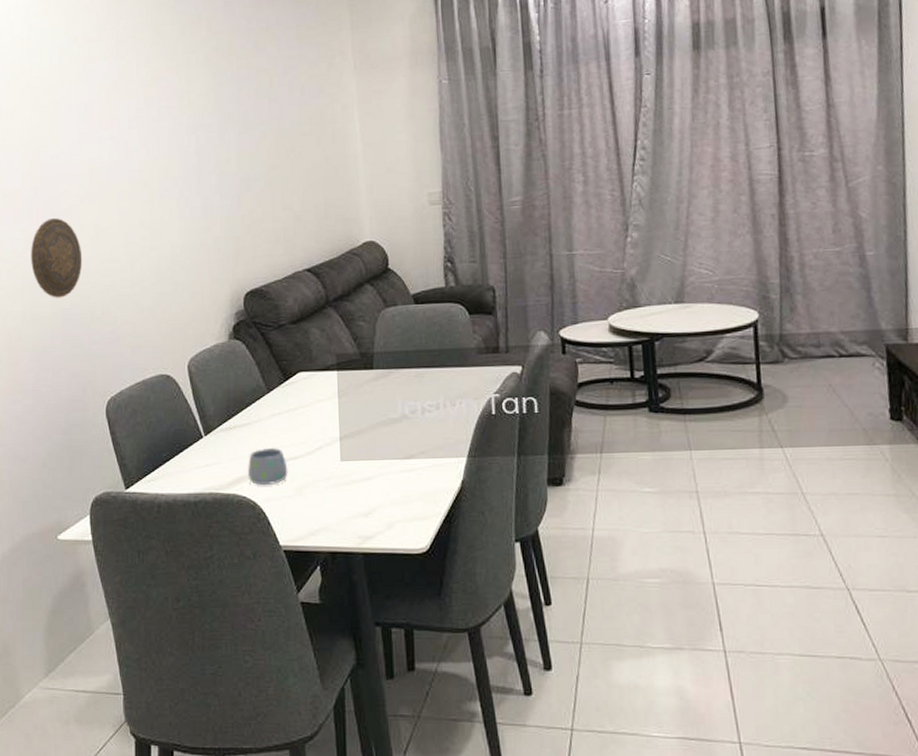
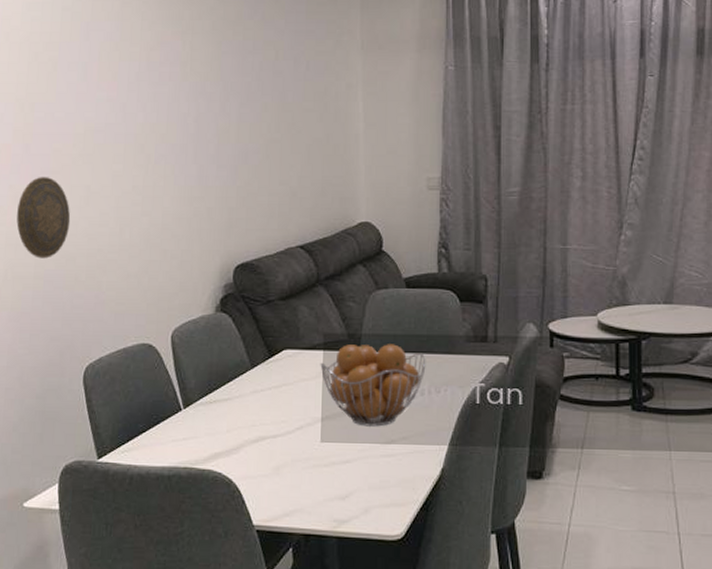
mug: present [248,447,288,485] -> none [225,424,267,462]
fruit basket: none [335,360,440,443] -> present [320,344,426,427]

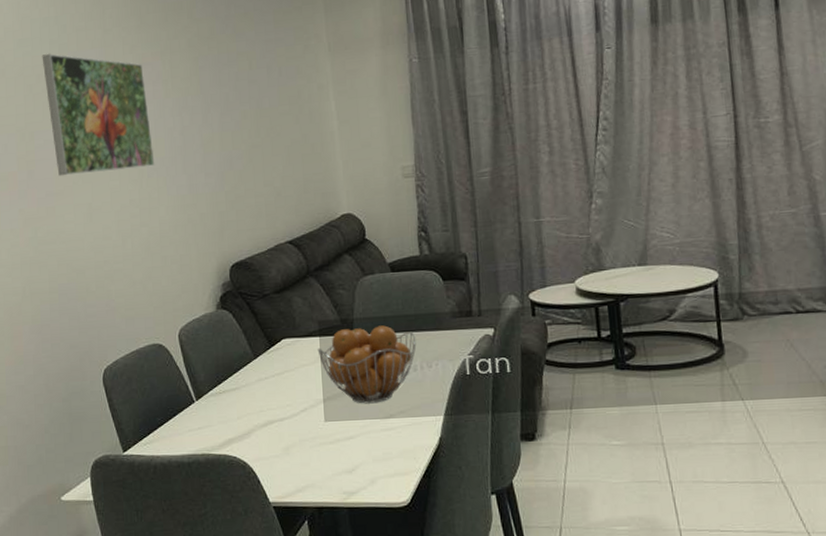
decorative plate: present [16,177,71,259] -> none [28,199,77,274]
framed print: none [51,20,164,154] -> present [42,53,155,177]

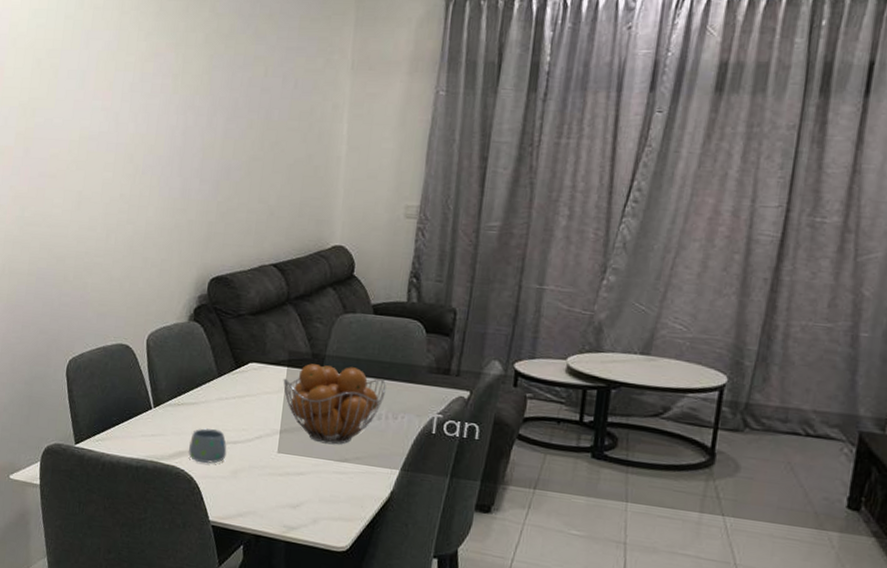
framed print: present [42,53,155,177] -> none [53,28,155,164]
mug: none [237,410,276,446] -> present [189,428,227,464]

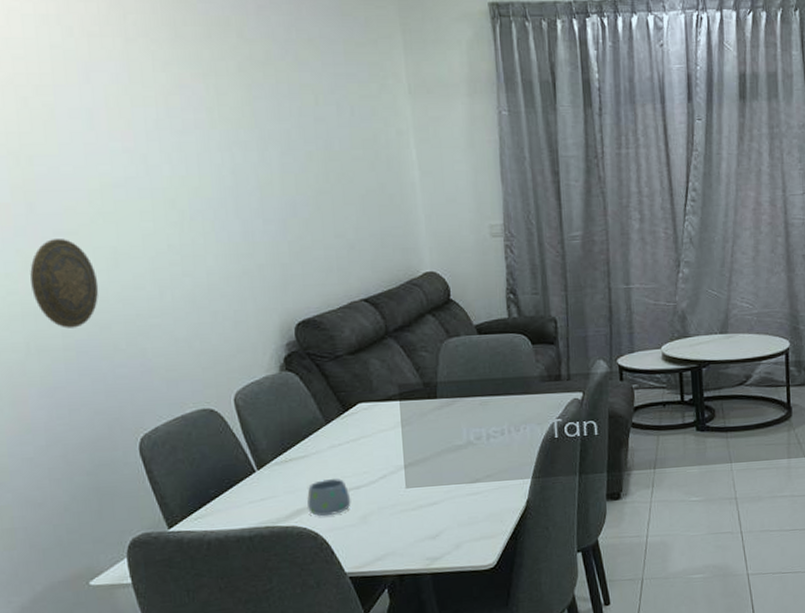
decorative plate: none [15,180,63,257] -> present [30,239,99,328]
fruit basket: present [283,363,387,445] -> none [397,389,504,469]

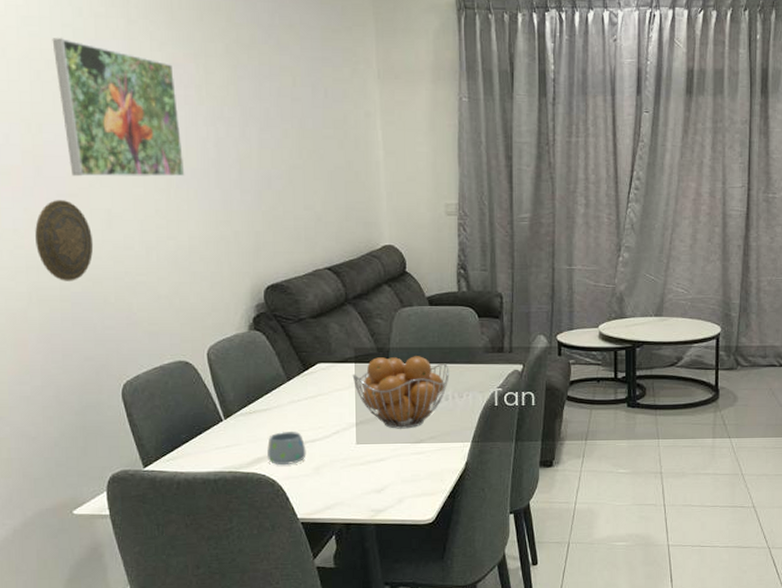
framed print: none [39,59,199,213] -> present [52,37,185,178]
fruit basket: none [397,389,504,469] -> present [352,356,449,429]

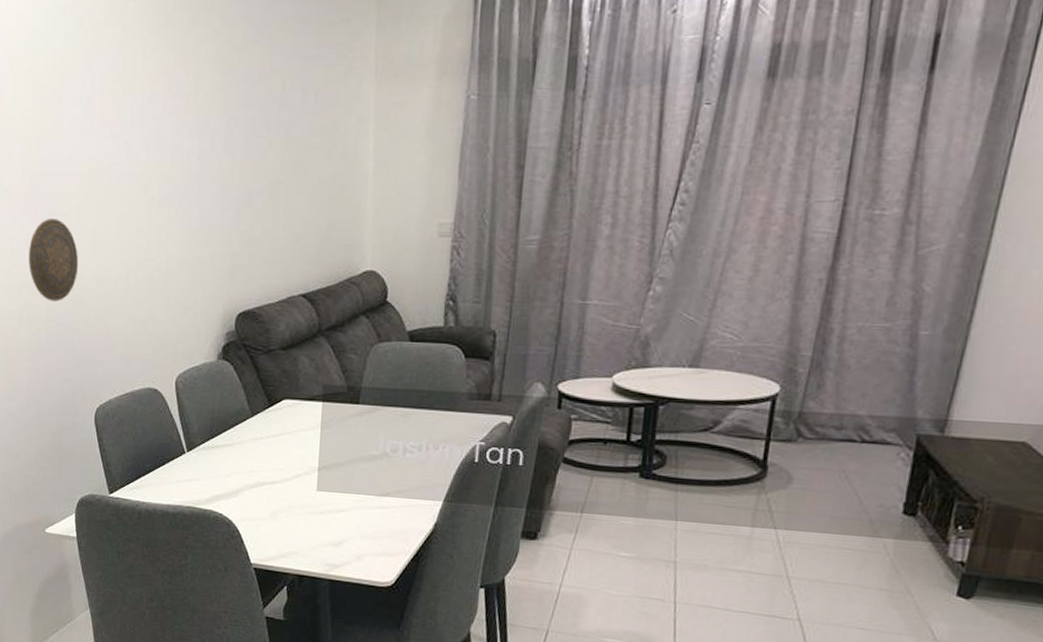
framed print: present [52,37,185,178] -> none [54,49,168,195]
mug: present [267,431,306,464] -> none [226,470,265,506]
fruit basket: present [352,356,449,429] -> none [319,397,426,480]

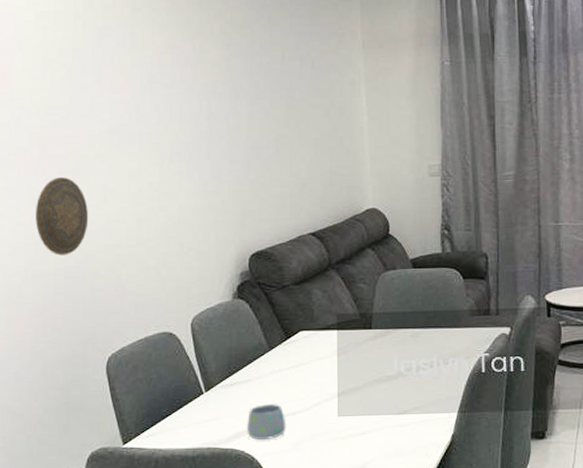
mug: none [226,470,265,506] -> present [247,403,286,440]

